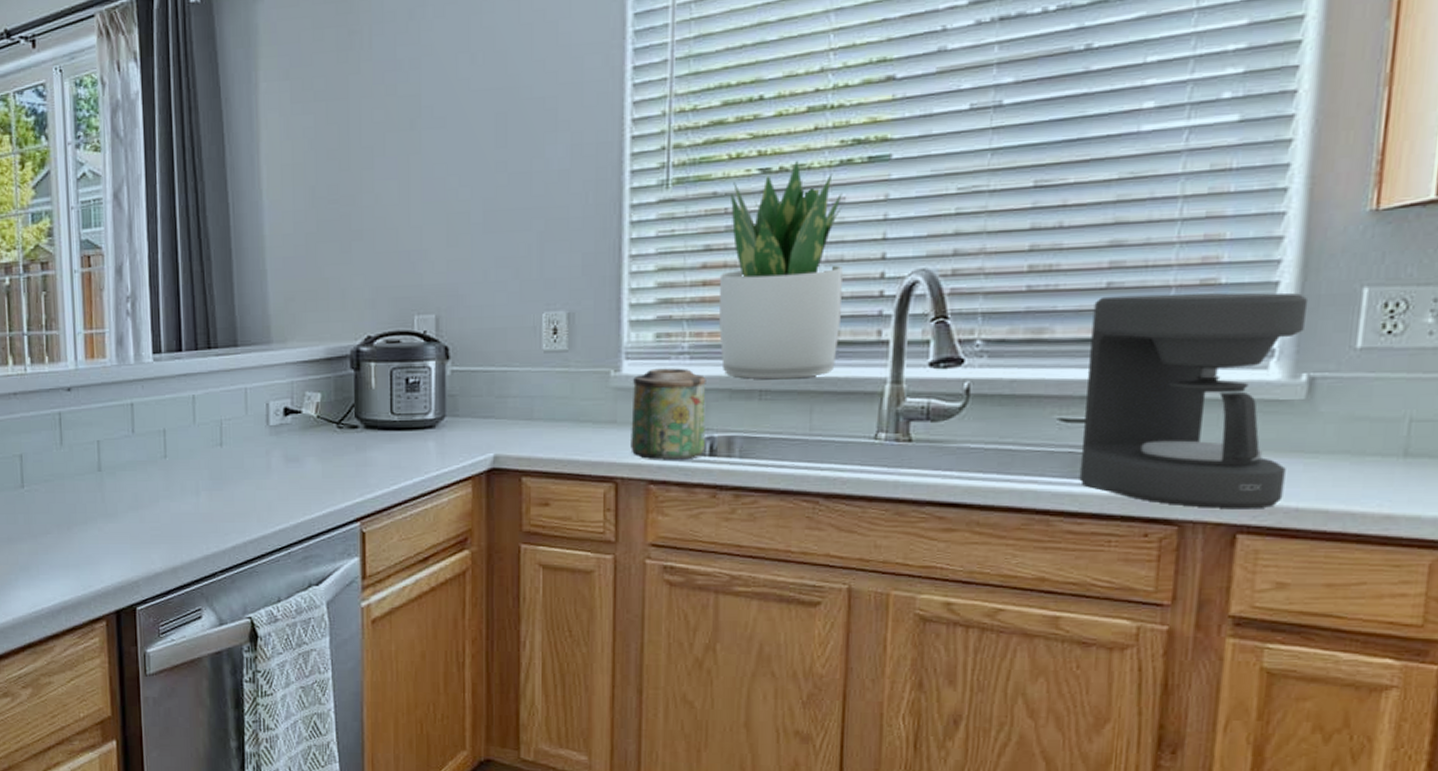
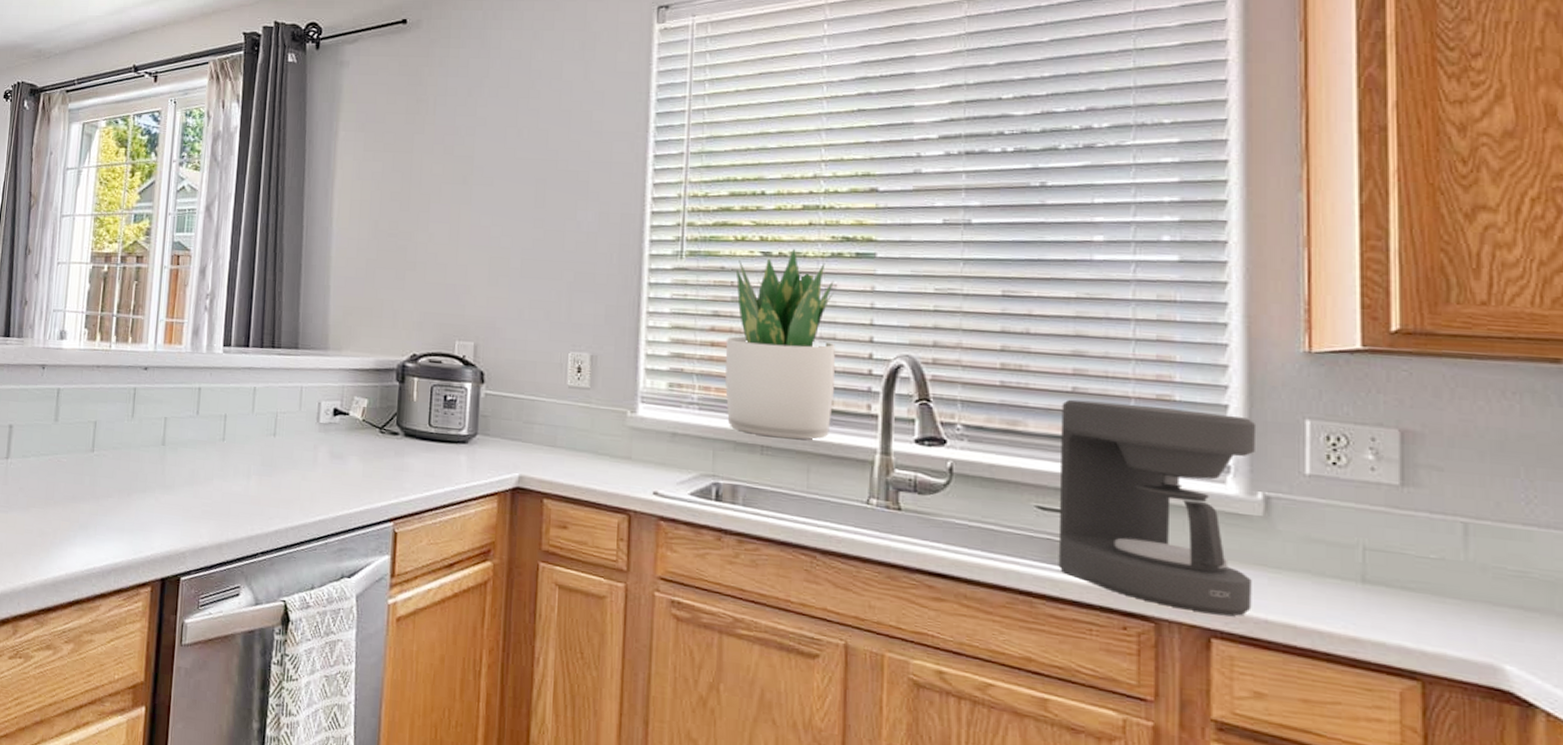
canister: present [630,368,706,459] -> none [643,414,713,501]

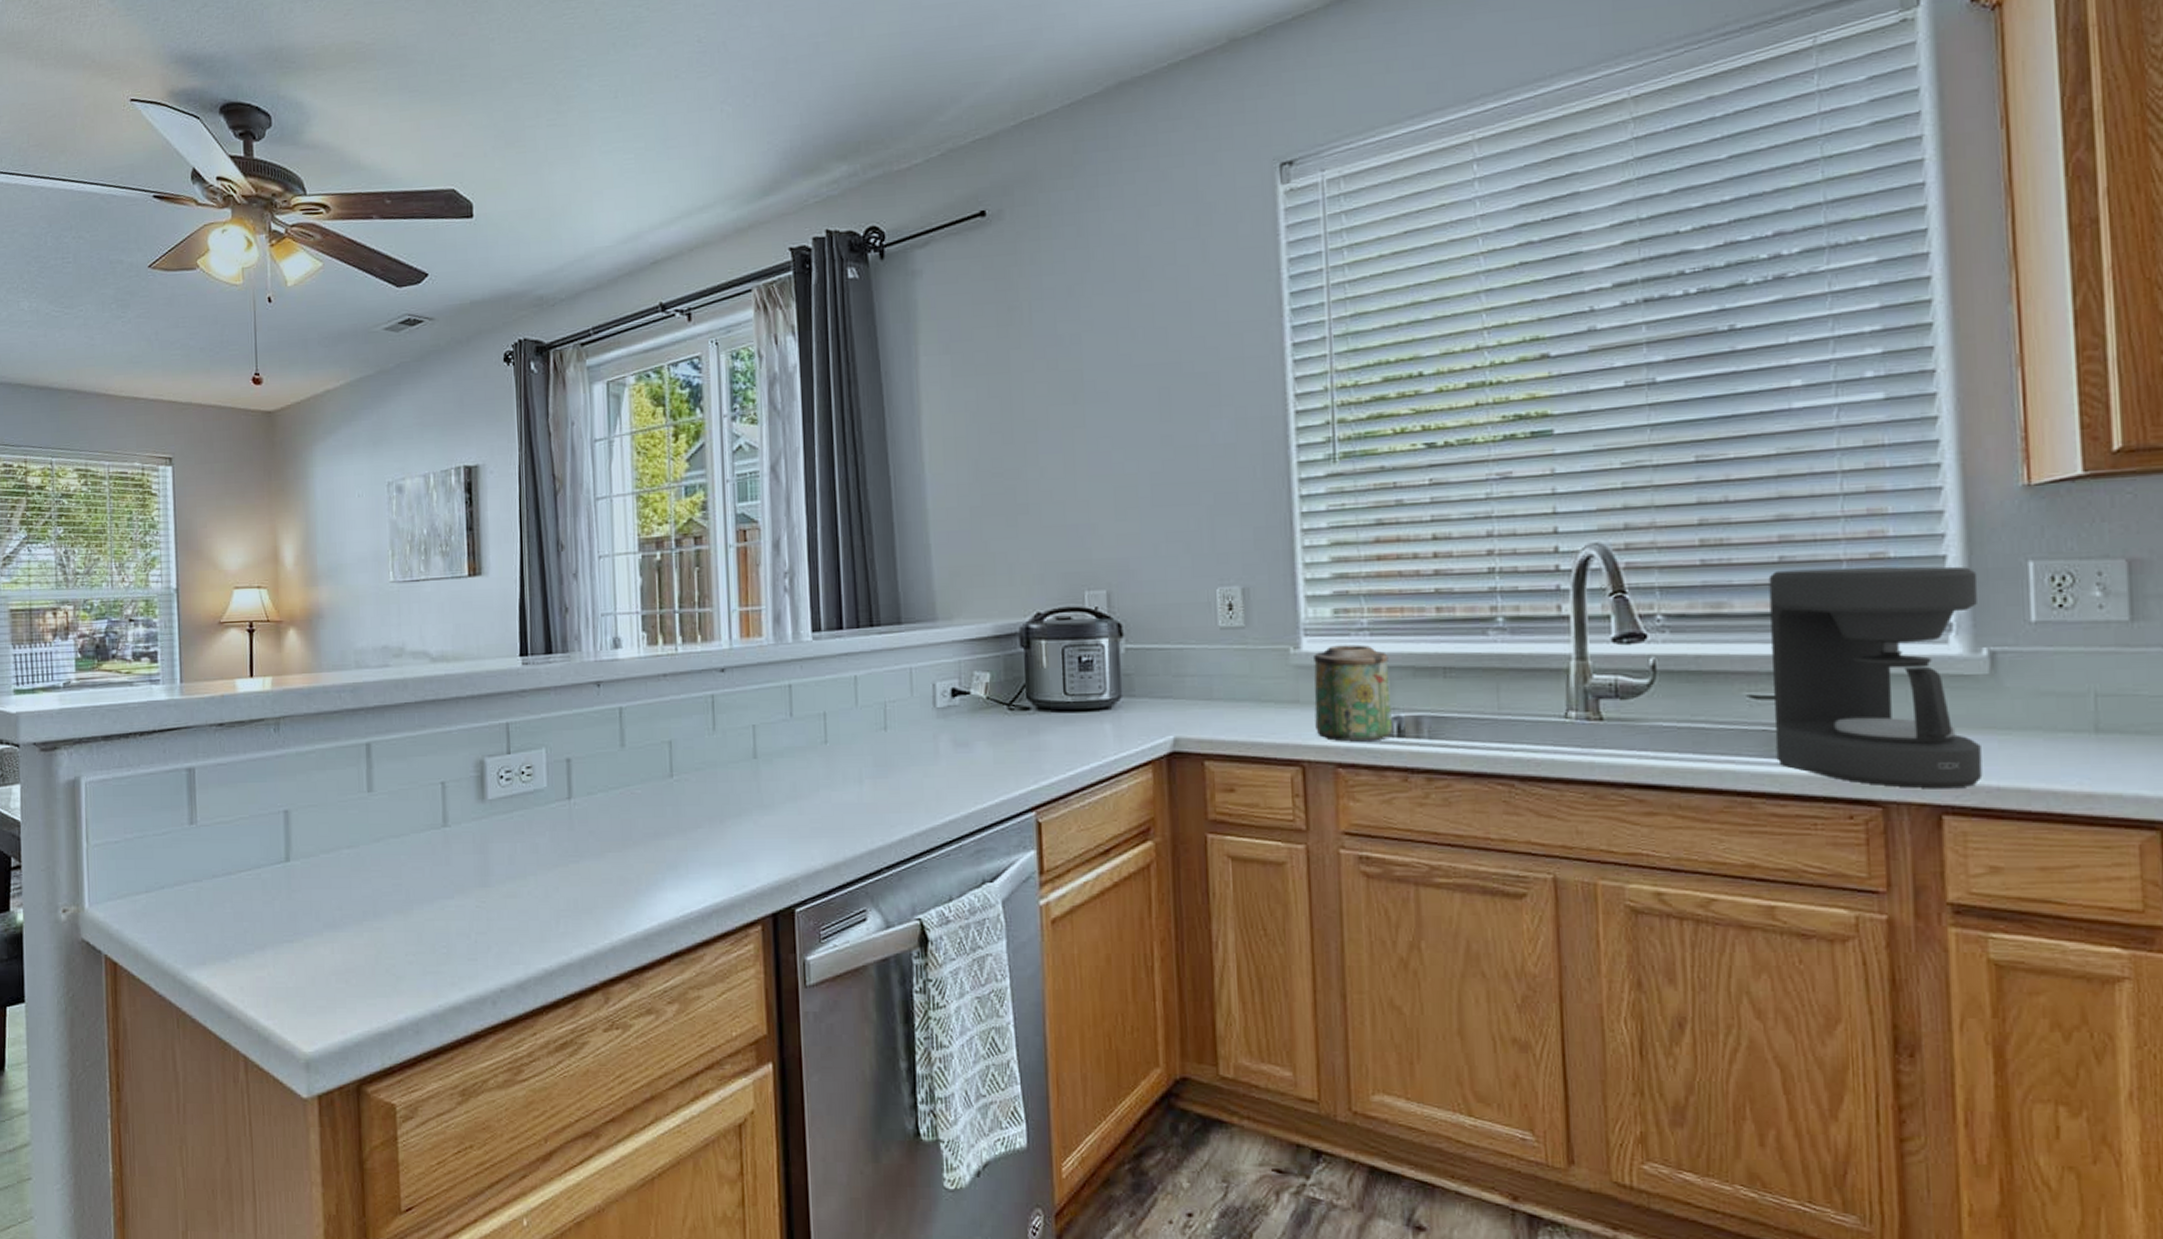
canister: none [643,414,713,501] -> present [1314,644,1392,741]
planter: present [725,249,835,440] -> none [1393,436,1519,657]

